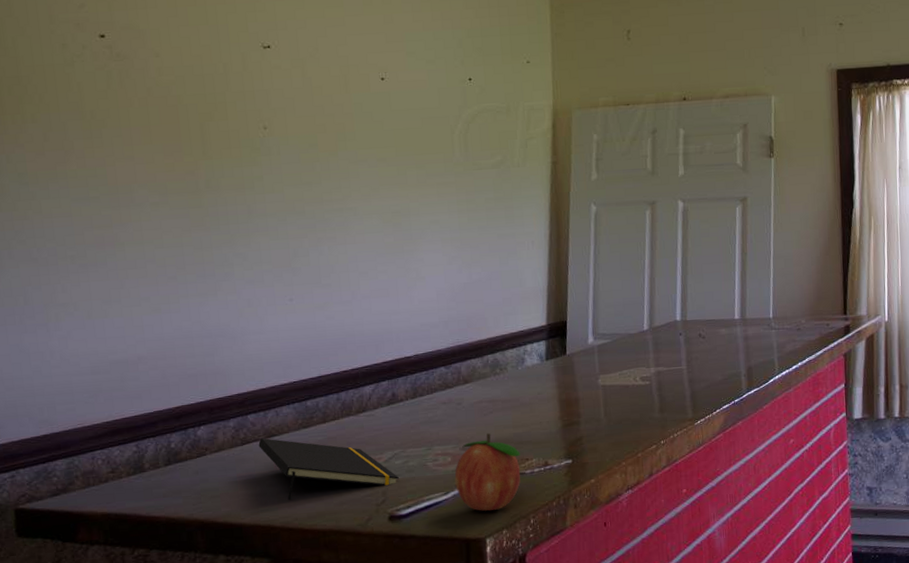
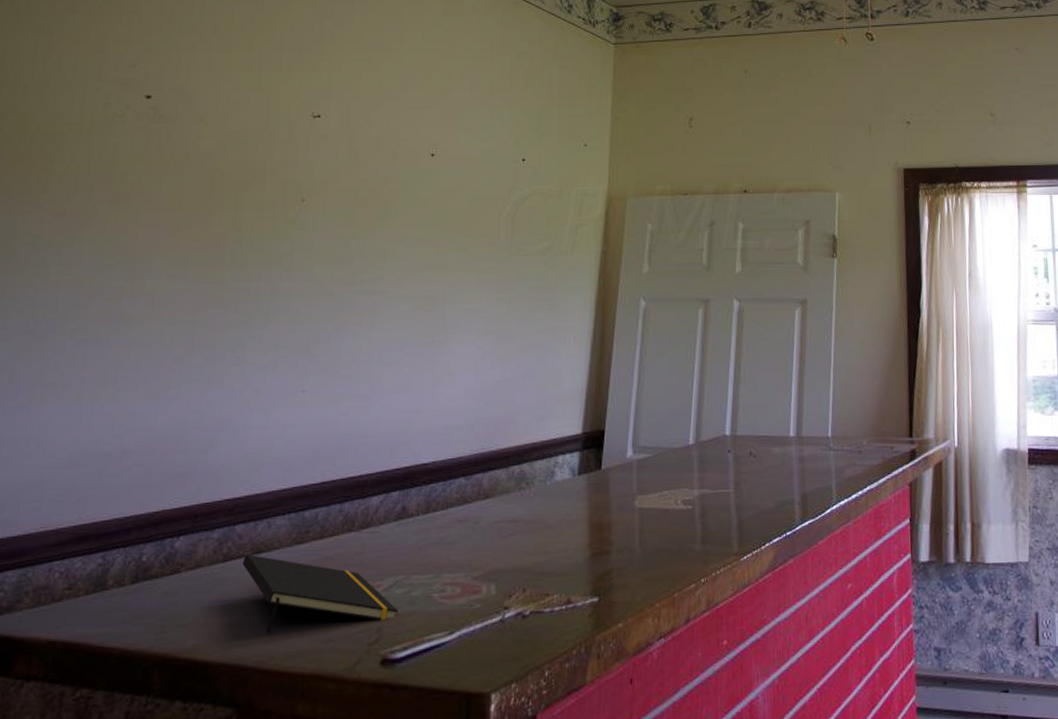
fruit: present [454,432,521,511] -> none [462,559,540,658]

